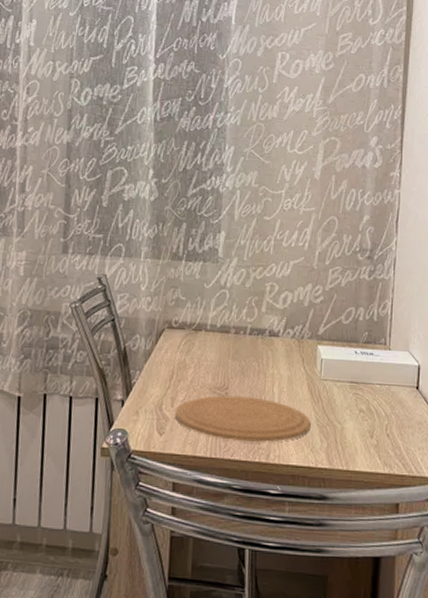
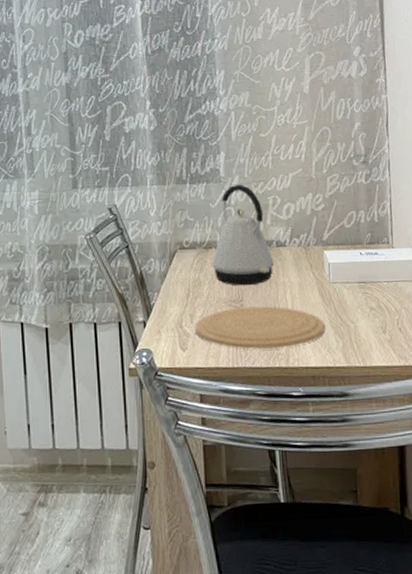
kettle: none [200,267,265,374] -> present [212,185,274,286]

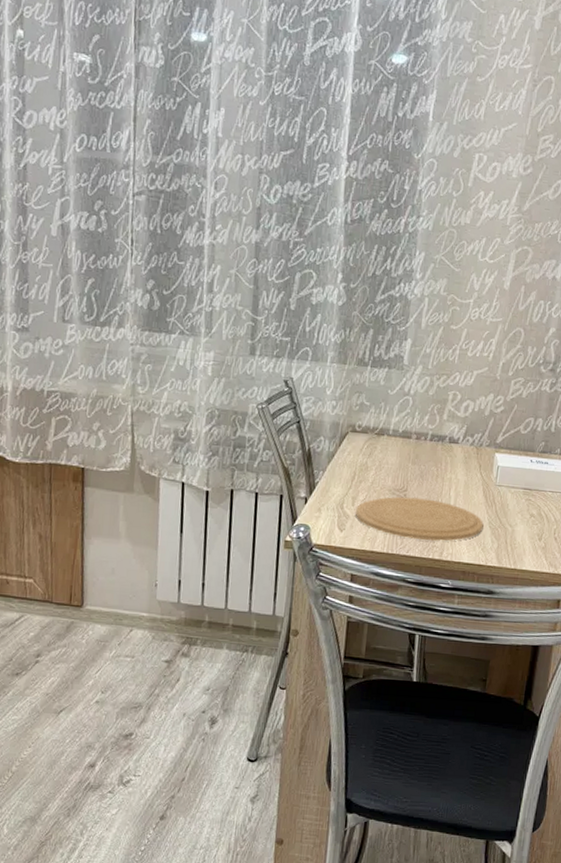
kettle: present [212,185,274,286] -> none [381,374,444,478]

